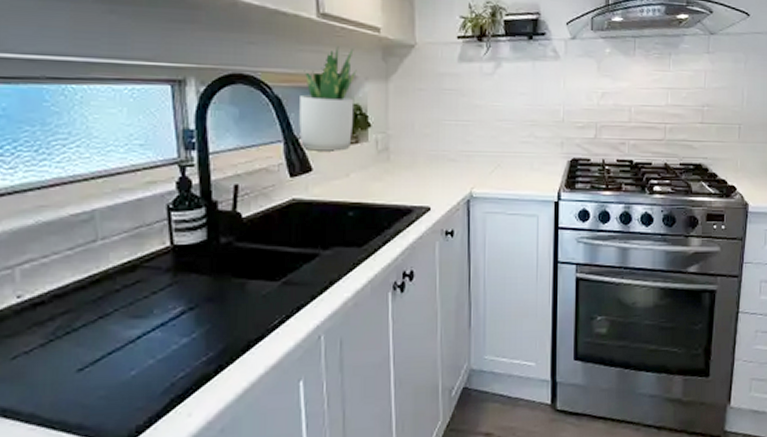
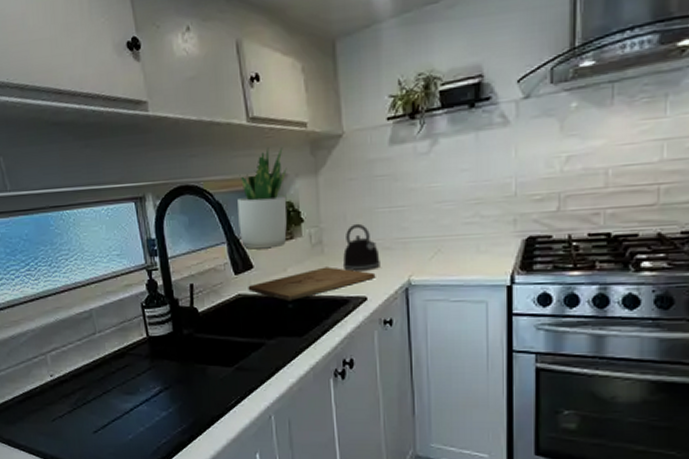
cutting board: none [304,174,440,209] -> present [248,266,376,302]
kettle: none [408,133,445,181] -> present [342,223,380,272]

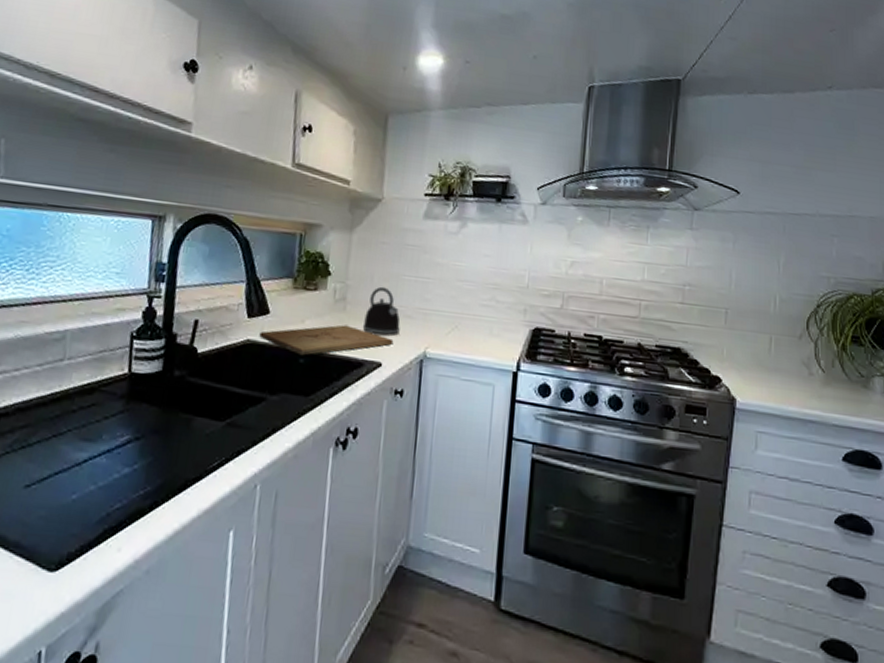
planter: present [237,147,288,250] -> none [261,195,324,297]

